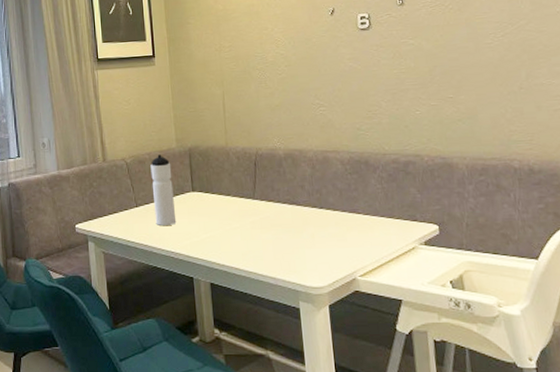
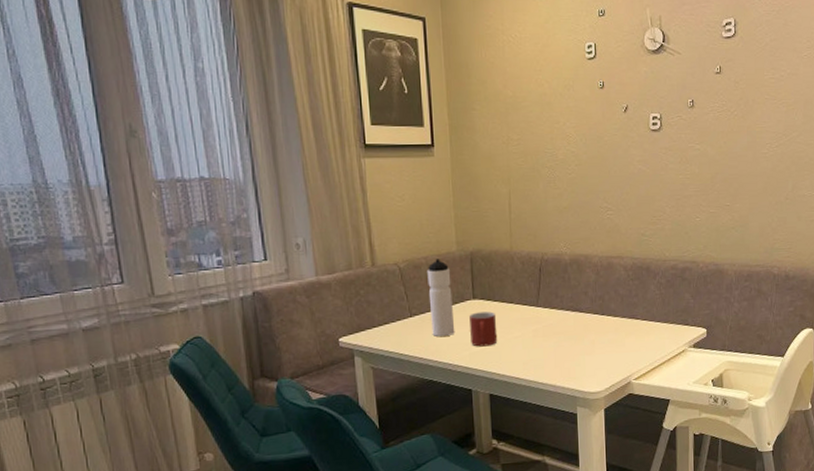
mug: none [189,203,217,237] -> present [469,311,498,347]

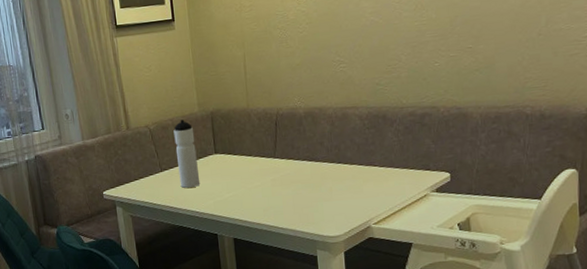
mug: present [469,311,498,347] -> none [212,164,239,196]

